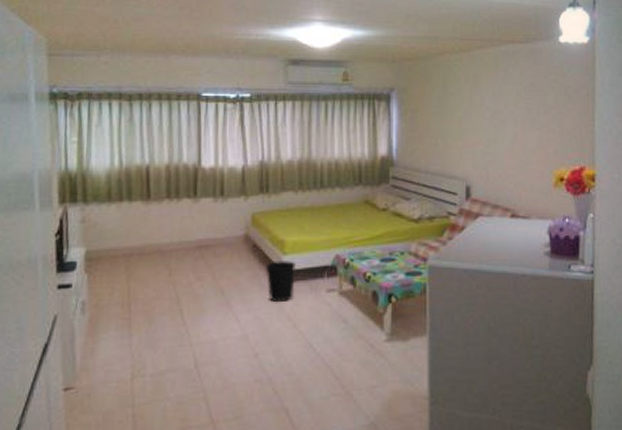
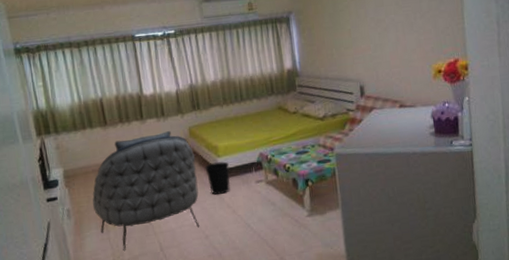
armchair: none [115,215,256,364] -> present [92,131,200,252]

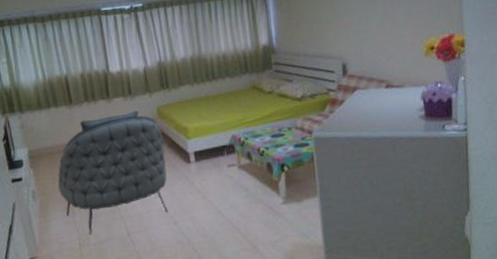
wastebasket: present [205,161,231,195] -> none [174,143,201,179]

